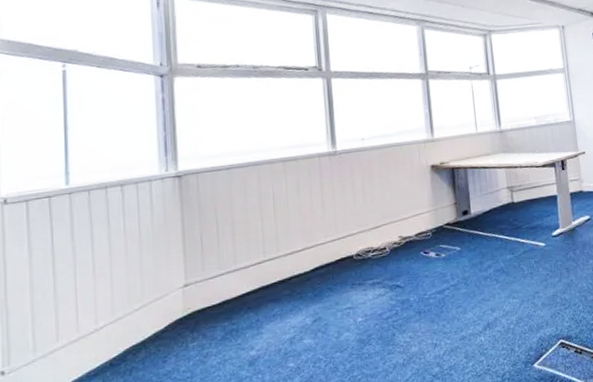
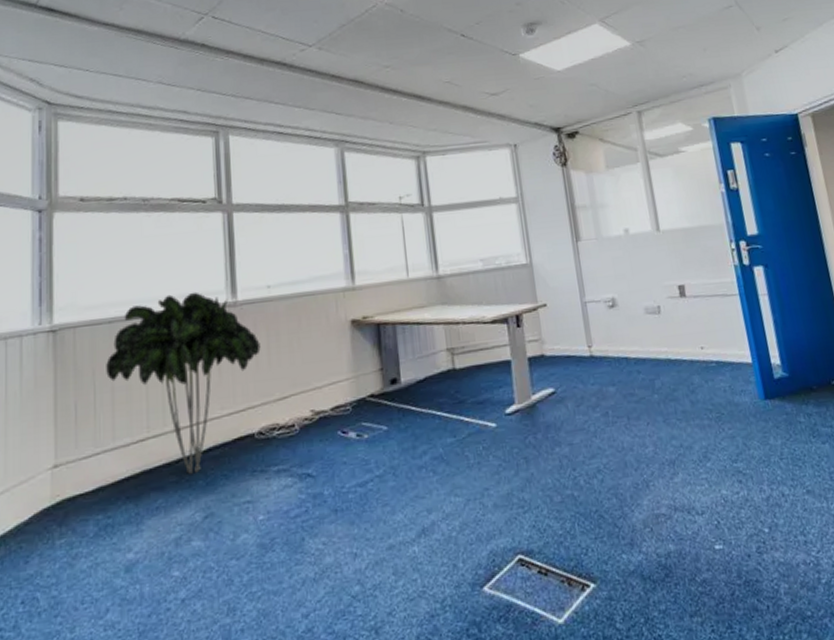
indoor plant: none [226,143,357,288] -> present [106,292,261,474]

